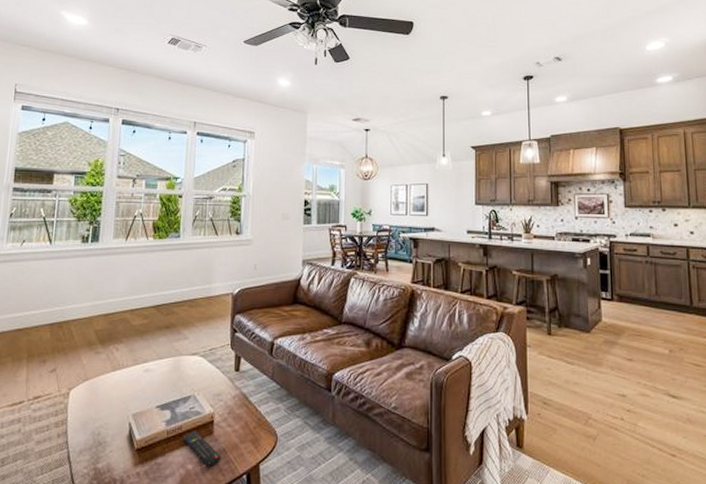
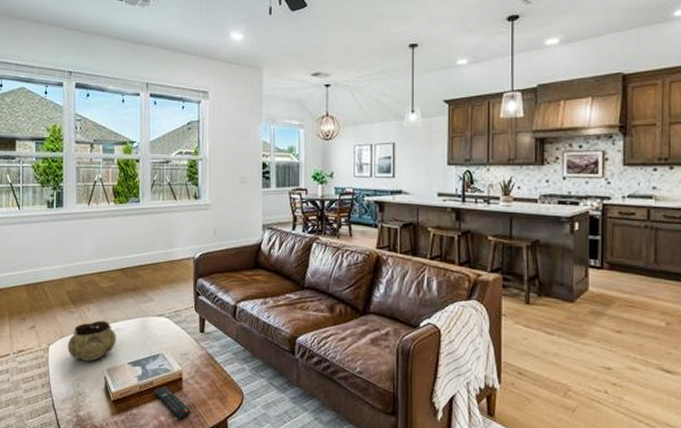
decorative bowl: none [90,361,147,407] -> present [67,320,117,362]

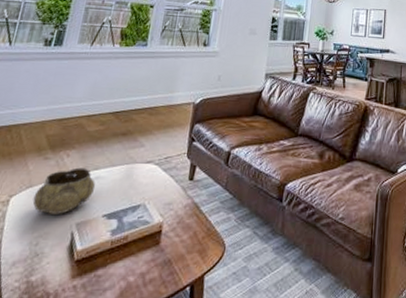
remote control: present [154,386,191,419] -> none [127,240,166,278]

